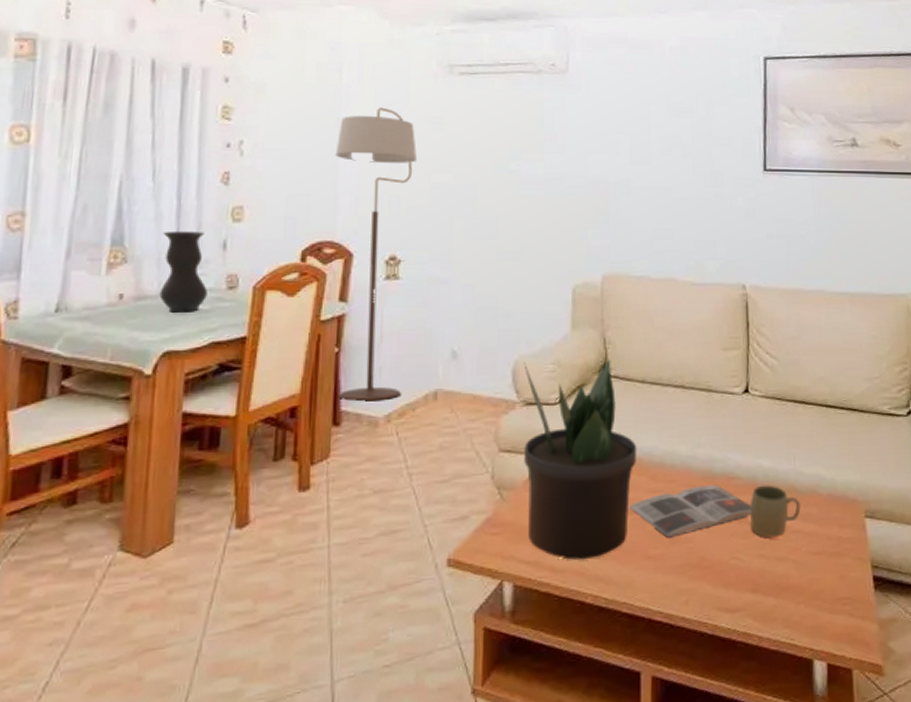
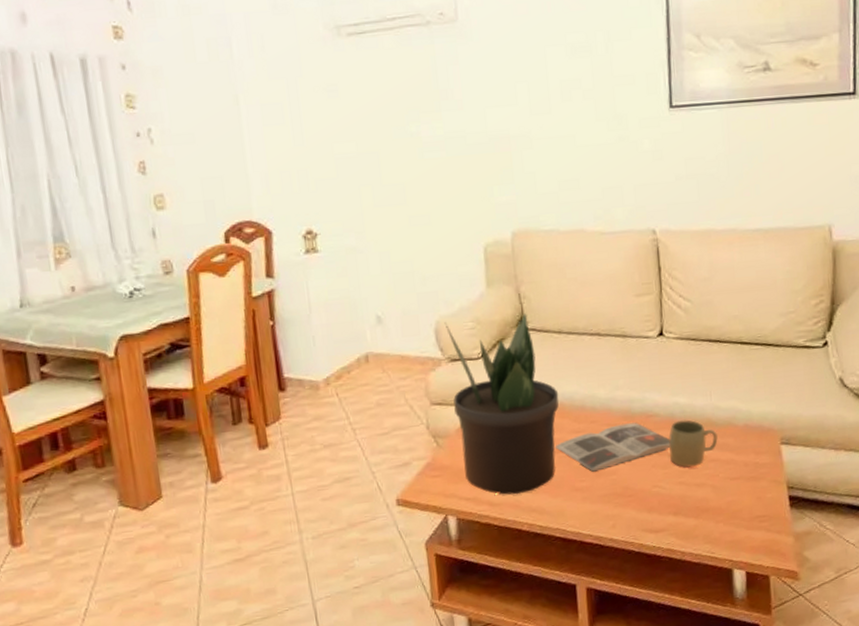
vase: present [159,230,207,313] -> none [96,222,148,300]
floor lamp: present [335,107,418,402] -> none [238,79,336,369]

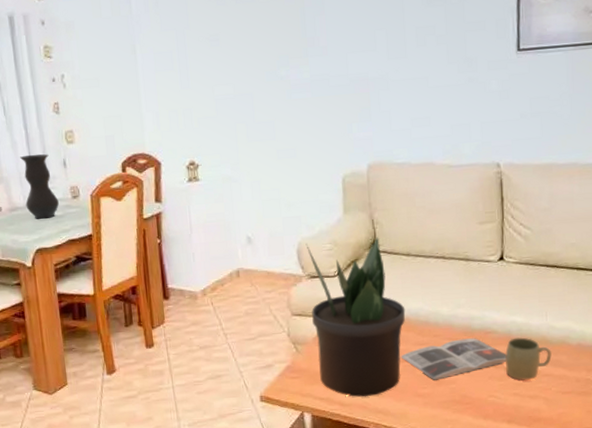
vase: none [96,222,148,300] -> present [19,153,59,219]

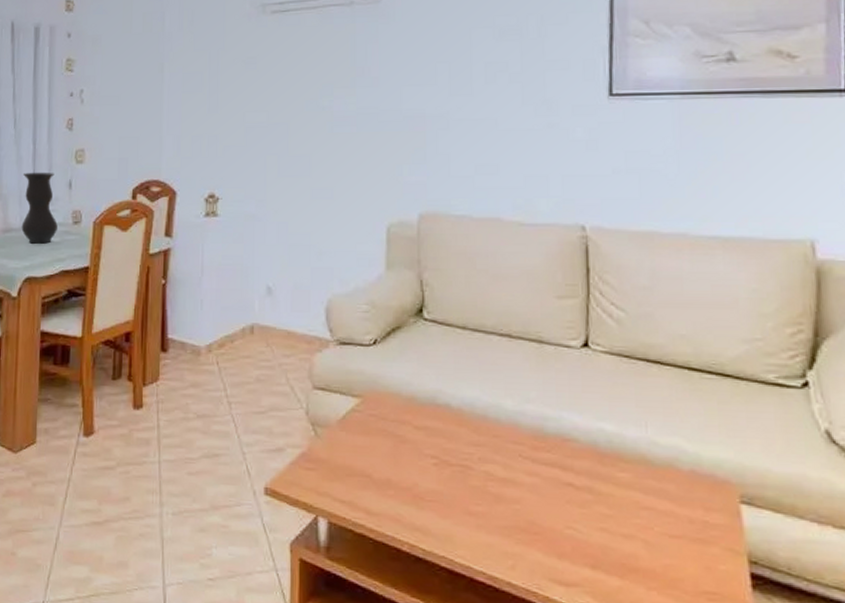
planter: present [305,237,406,397] -> none [337,302,458,507]
magazine: present [400,338,507,380] -> none [448,444,591,496]
mug: present [505,337,552,382] -> none [589,451,654,514]

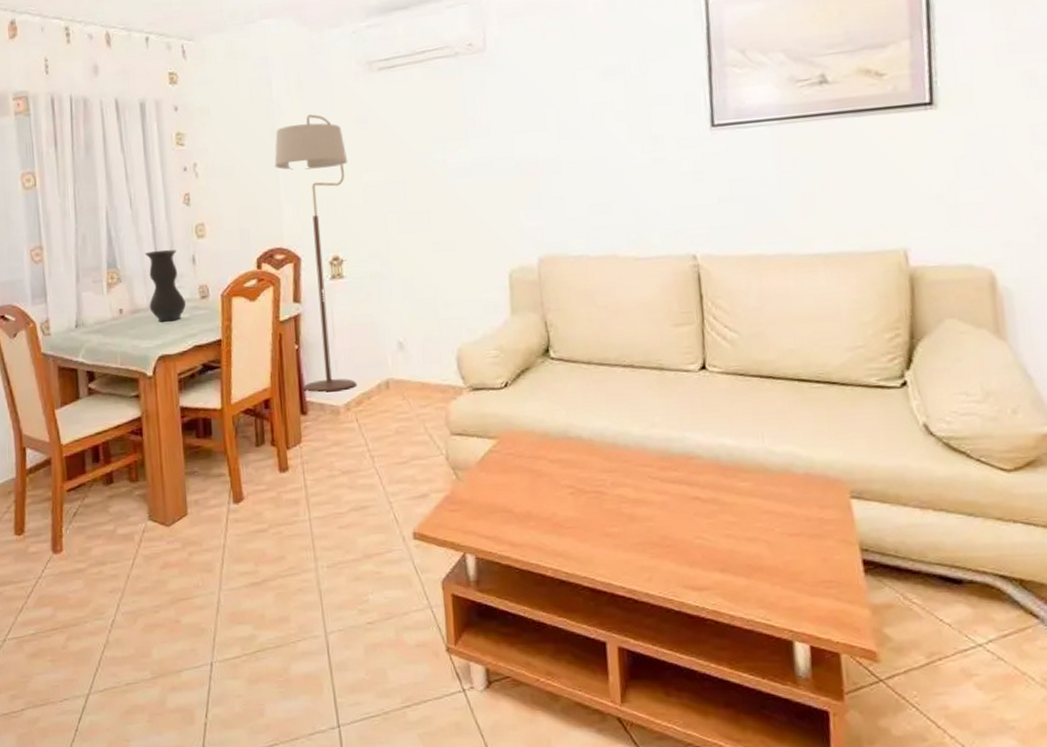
floor lamp: none [160,51,233,332] -> present [274,114,357,393]

